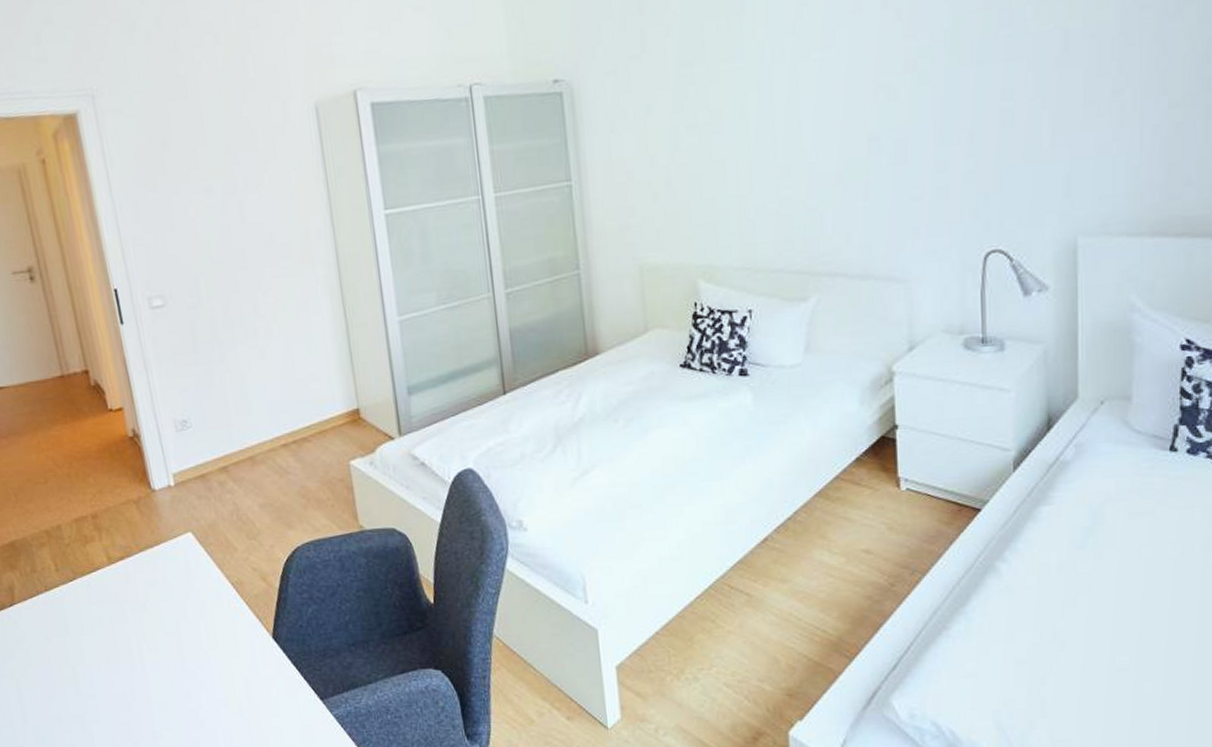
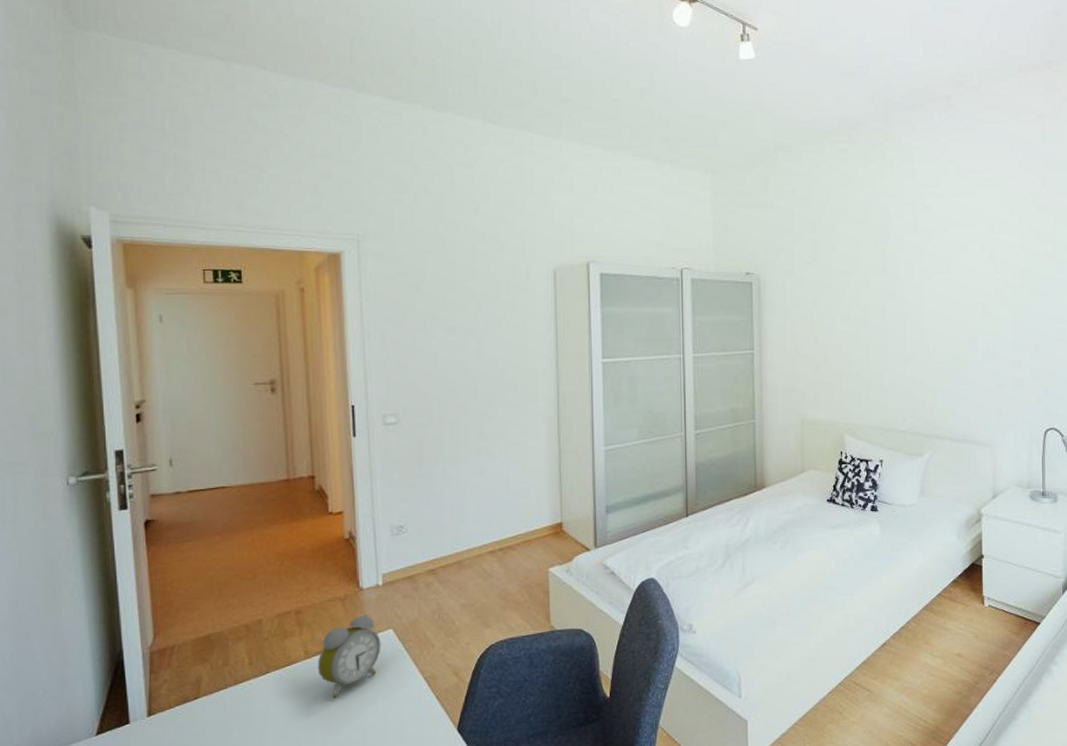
alarm clock: none [121,516,183,605] -> present [317,614,381,699]

